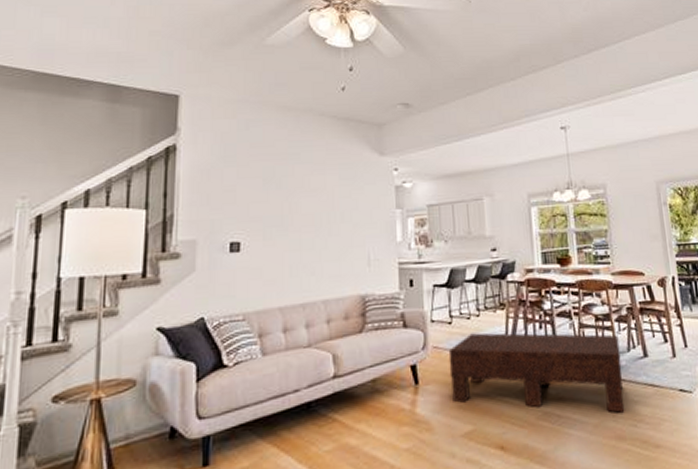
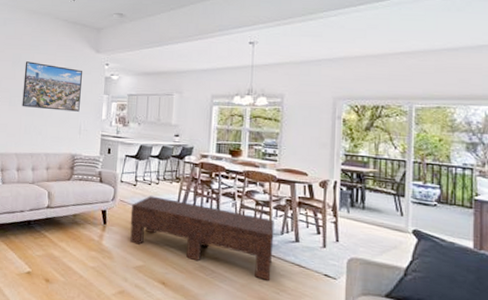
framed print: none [282,175,366,240] -> present [22,61,83,112]

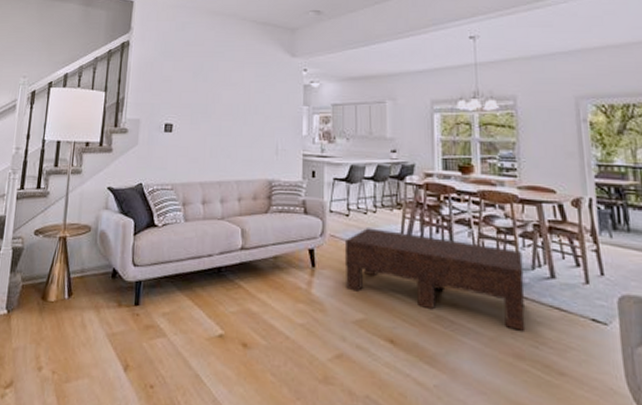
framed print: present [22,61,83,112] -> none [206,71,277,128]

